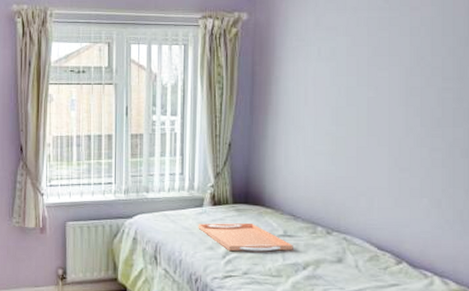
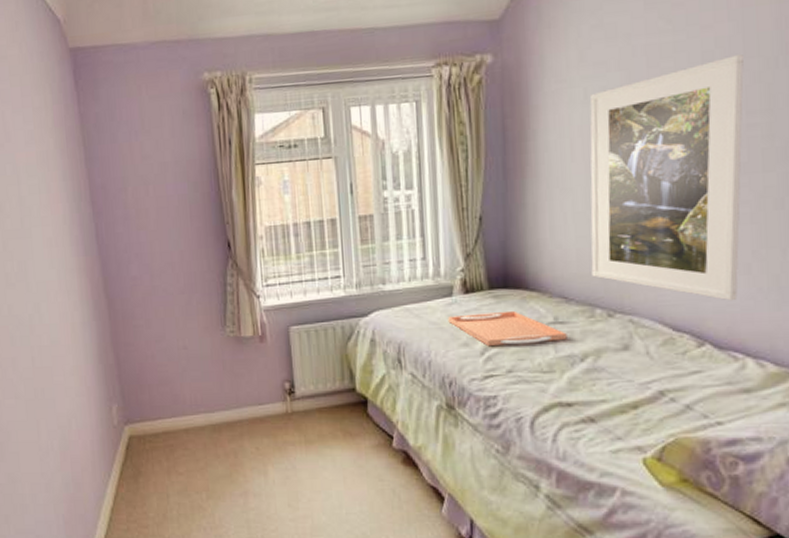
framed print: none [316,33,442,229] -> present [589,55,744,301]

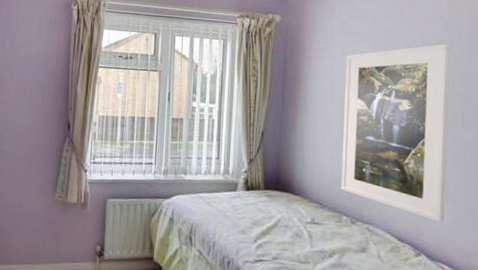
serving tray: present [448,310,567,346] -> none [231,207,320,238]

